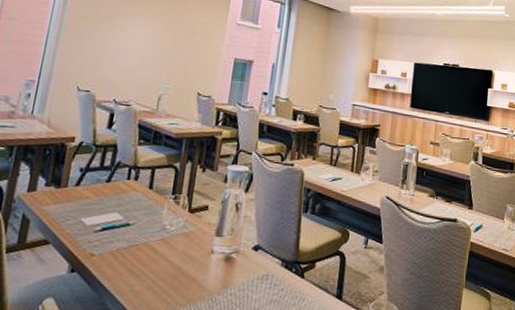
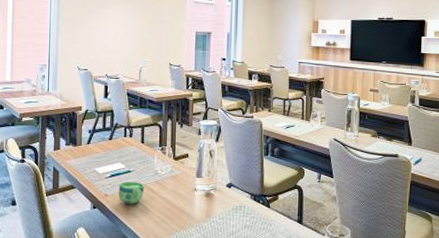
cup: none [108,237,146,268] -> present [118,181,145,204]

